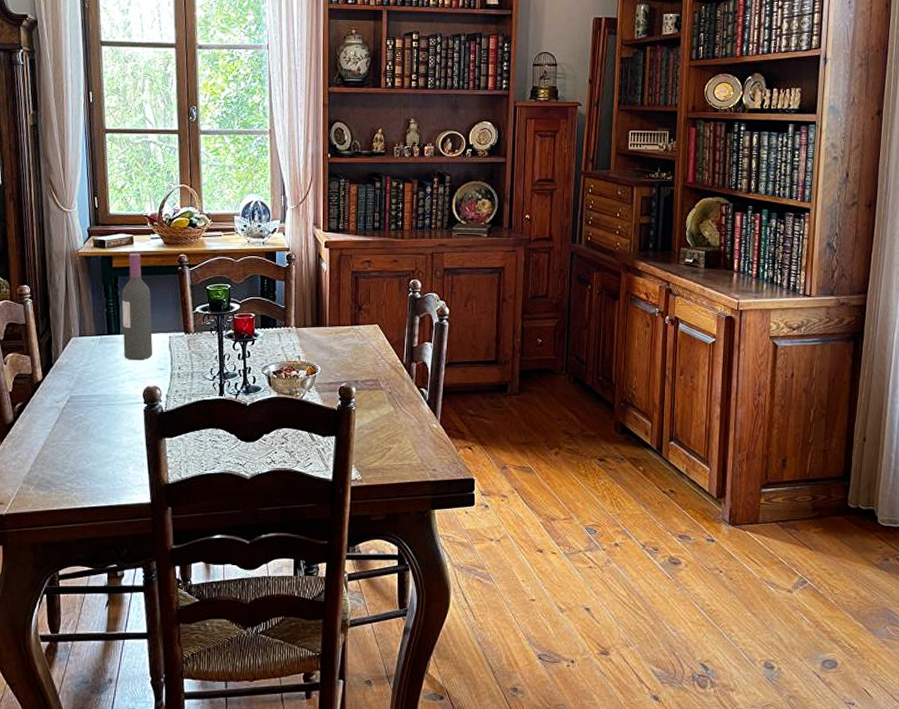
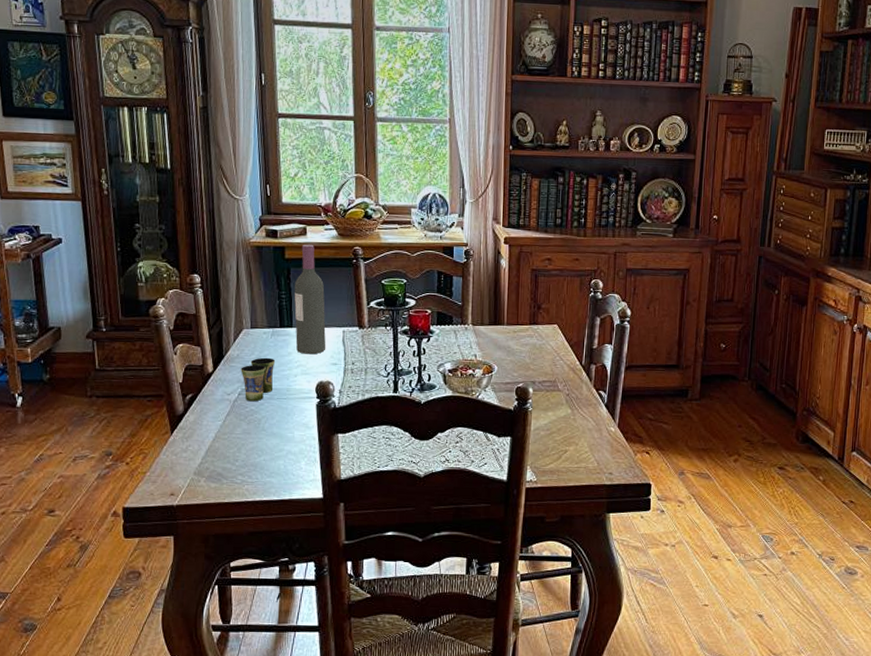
cup: none [69,364,104,409] -> present [241,357,276,402]

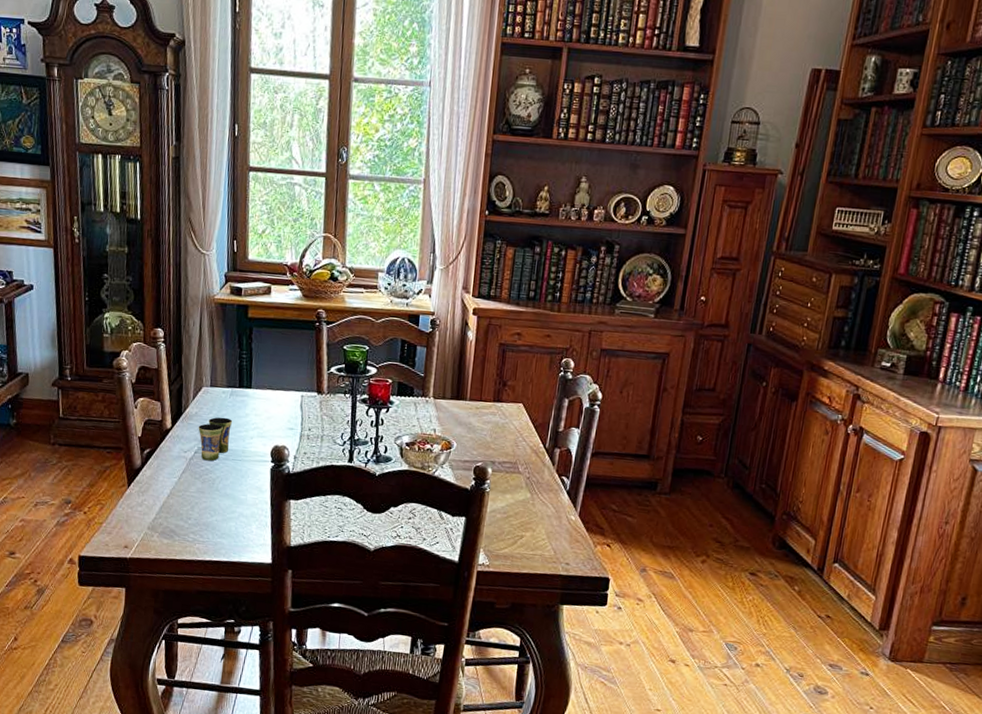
wine bottle: present [294,244,326,355] -> none [254,304,286,418]

